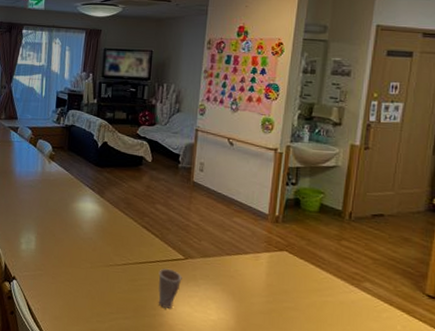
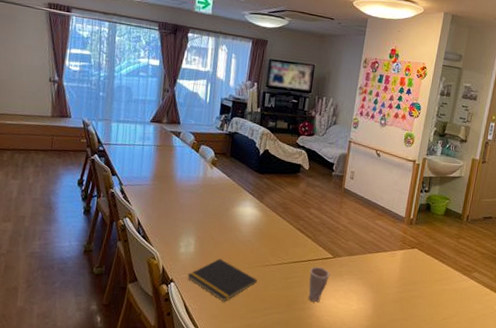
notepad: none [29,256,101,303] -> present [187,259,257,302]

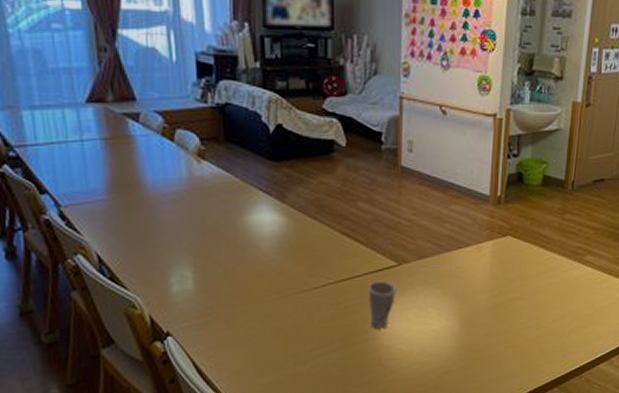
notepad: present [187,259,257,302] -> none [190,292,295,351]

